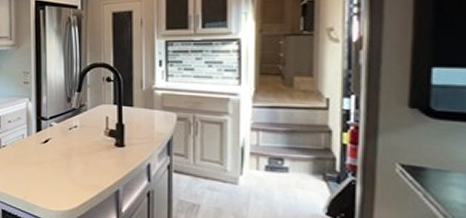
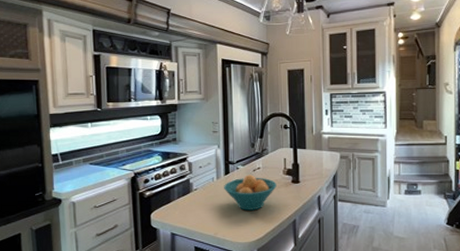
fruit bowl: none [35,133,97,175] -> present [224,175,277,211]

